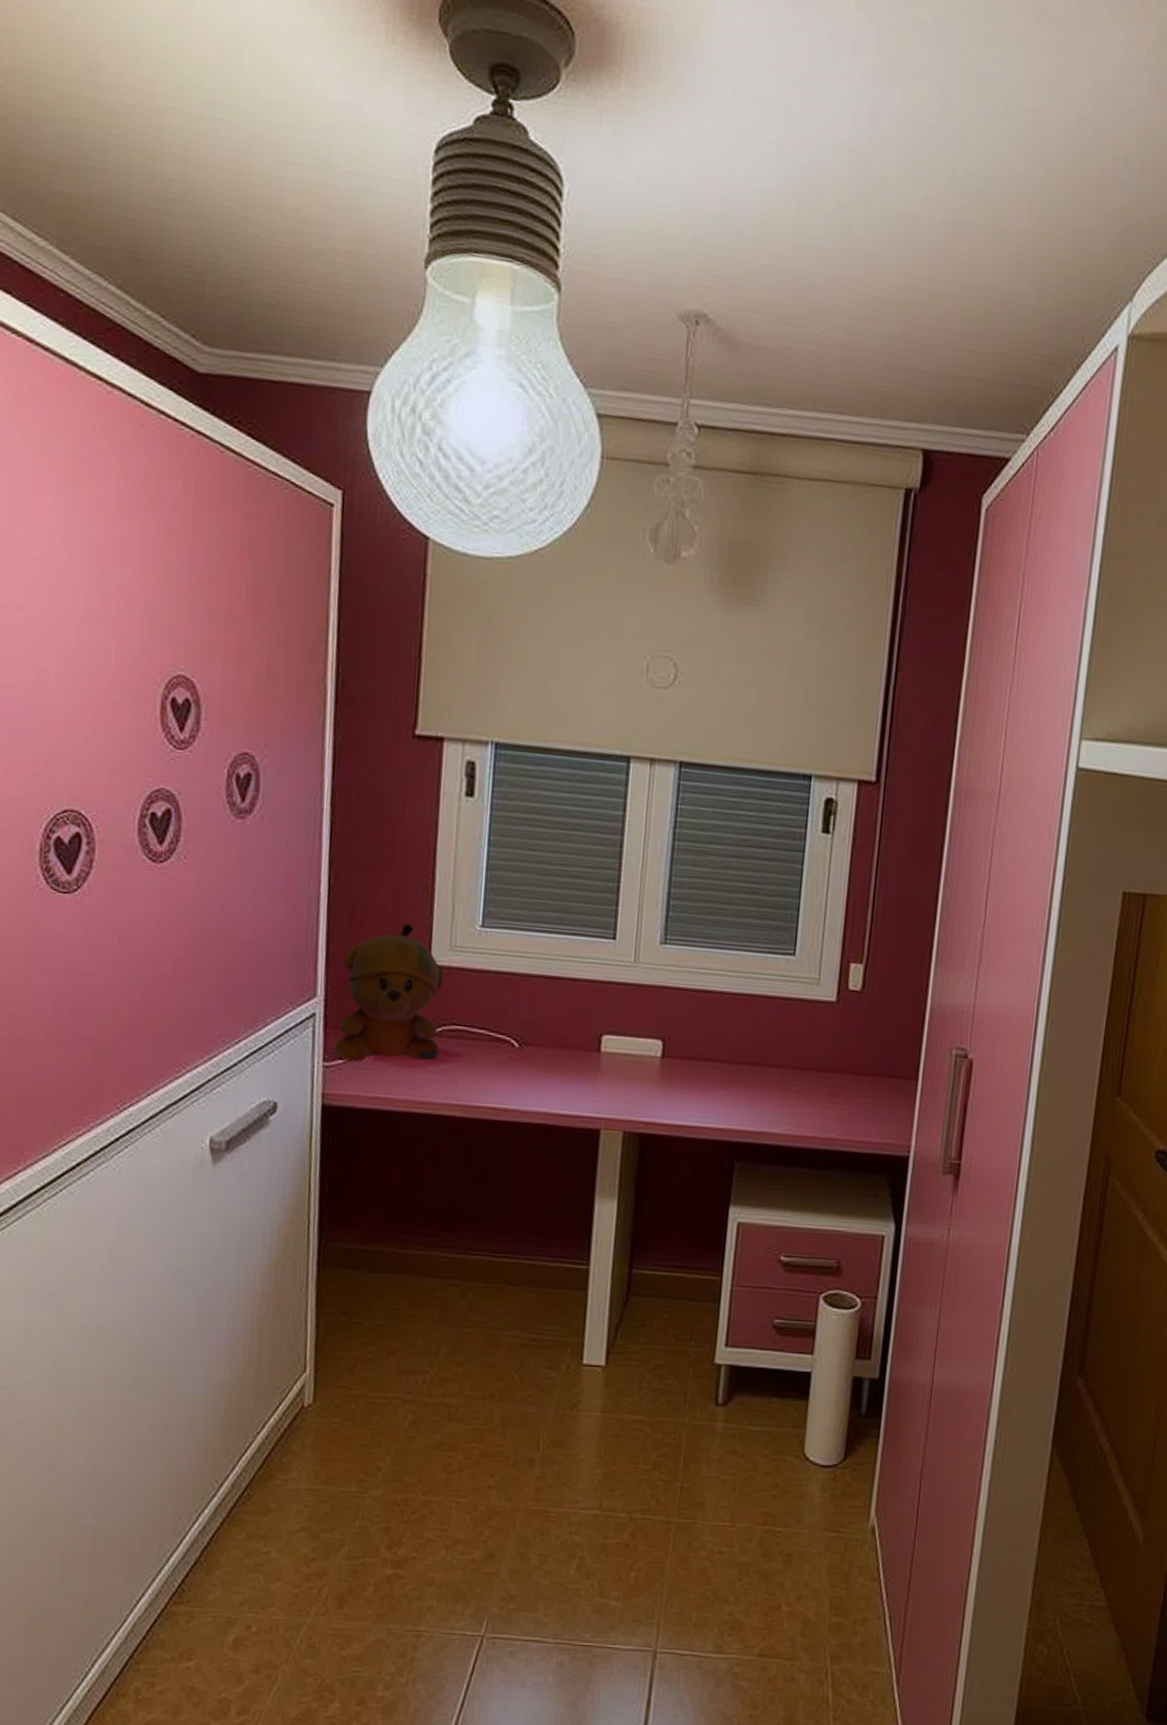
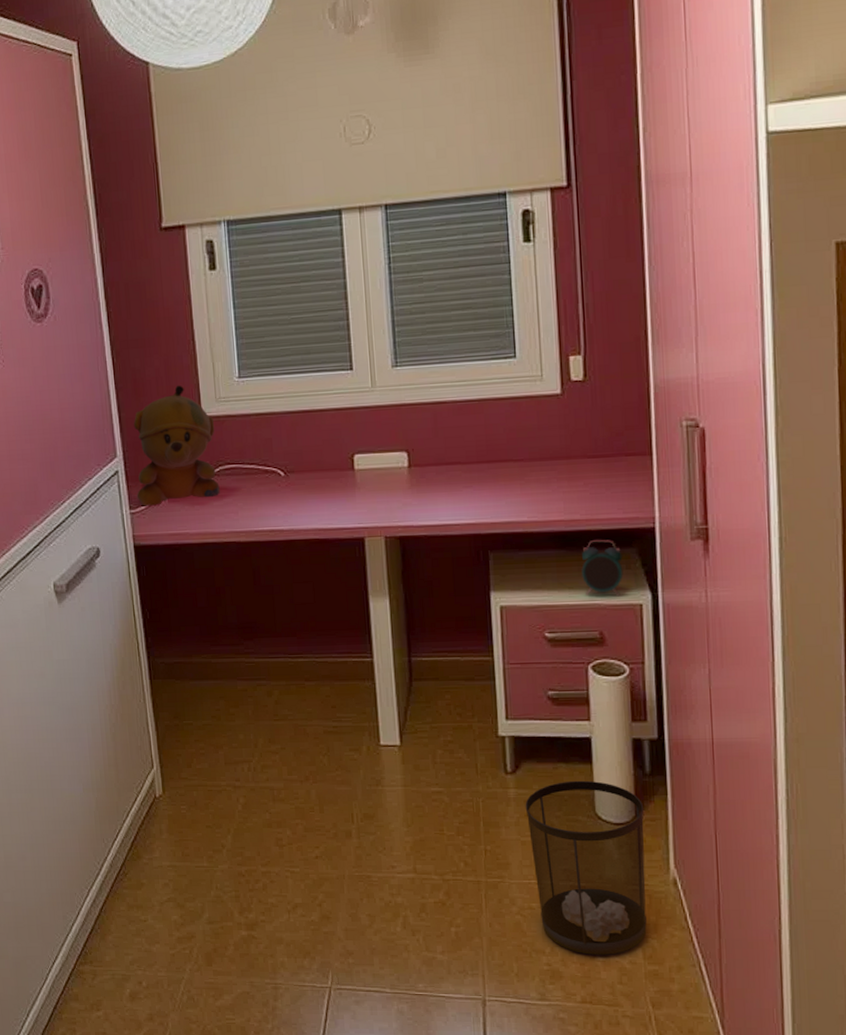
waste bin: none [730,1417,854,1605] -> present [525,780,647,955]
alarm clock: none [828,1163,872,1225] -> present [581,540,623,597]

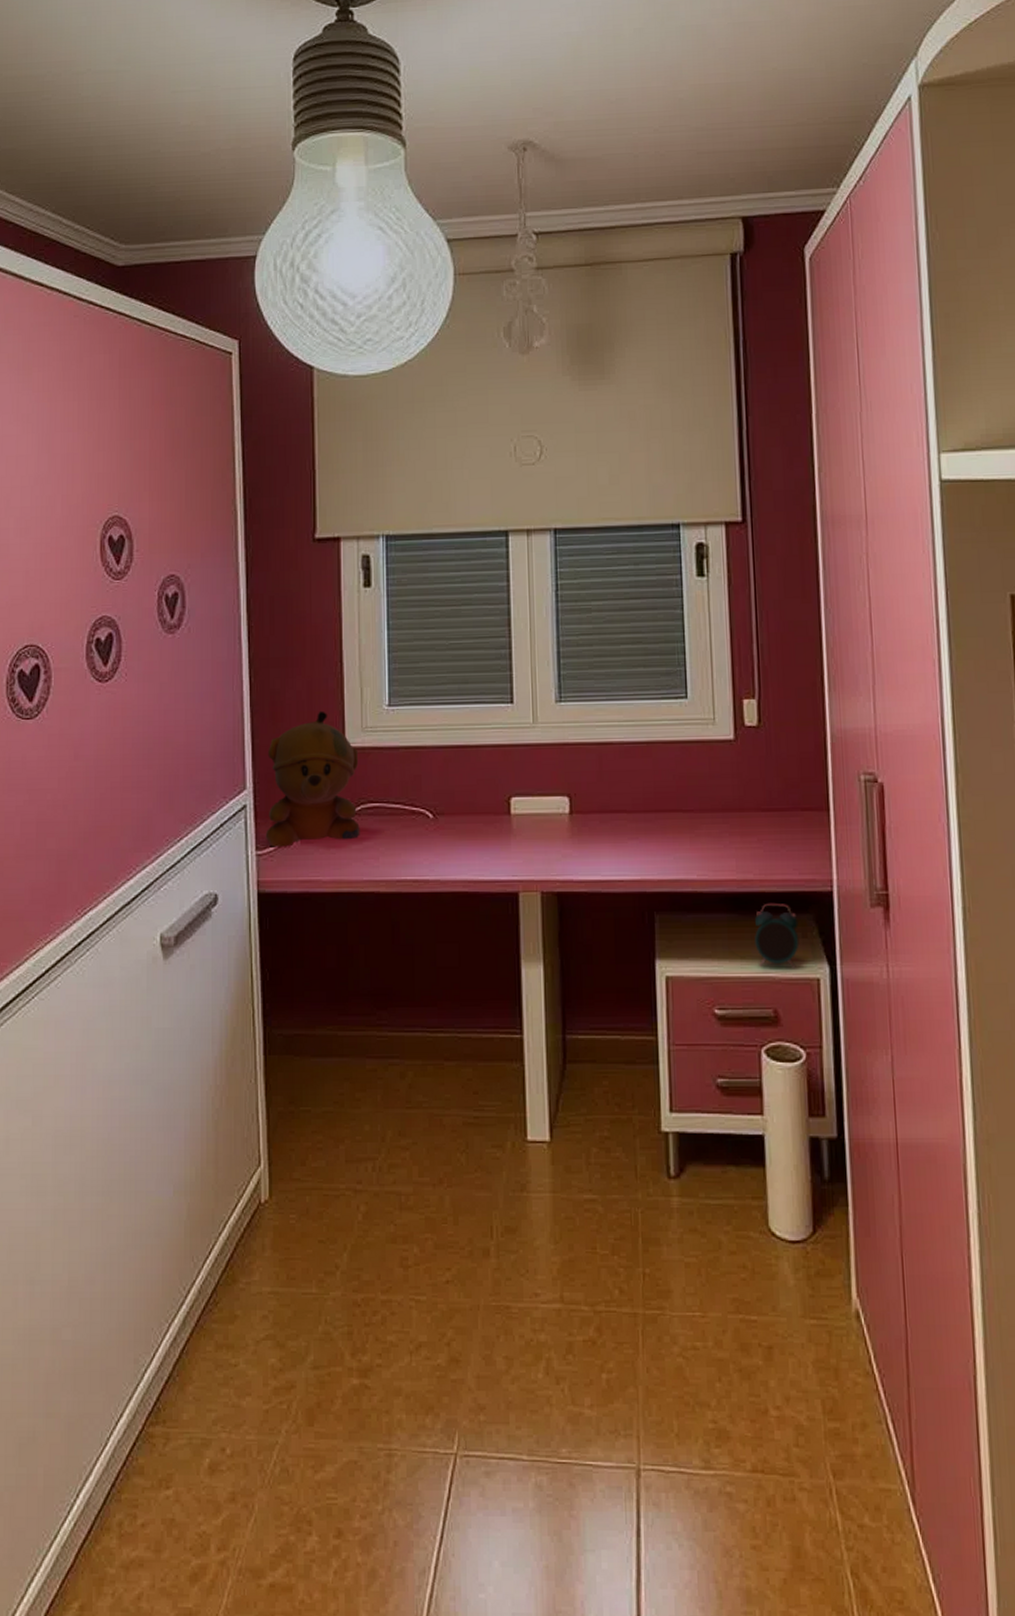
waste bin: present [525,780,647,955] -> none [690,1187,827,1409]

